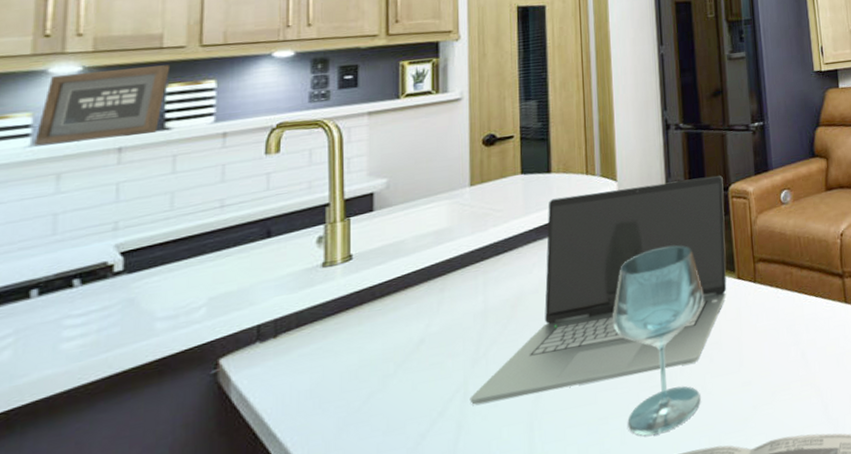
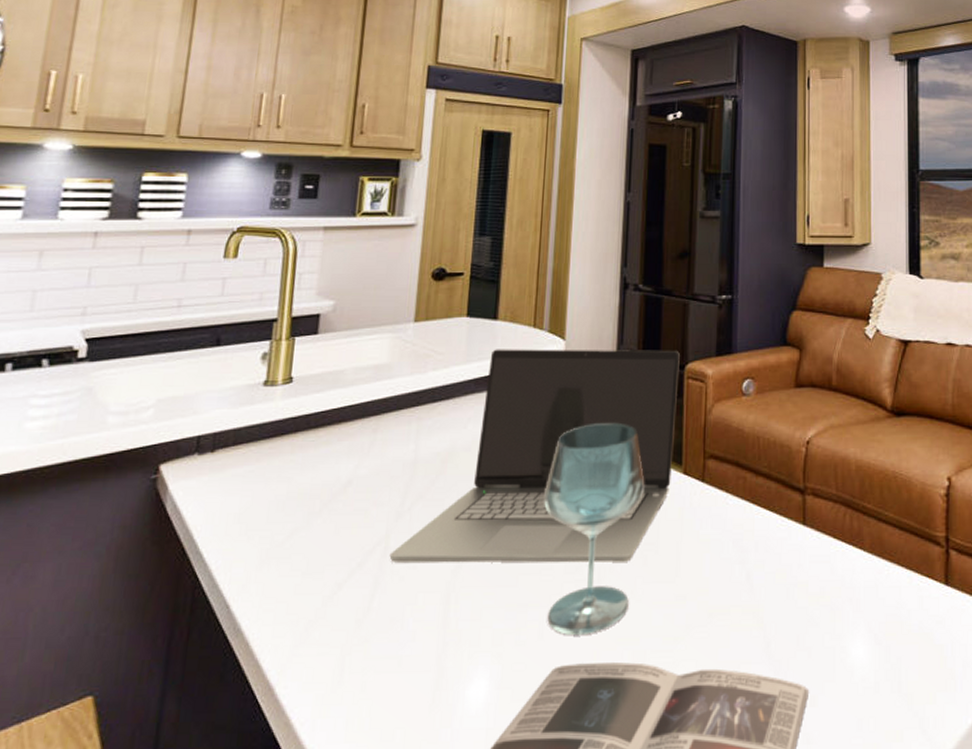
picture frame: present [34,65,171,147] -> none [24,151,149,222]

